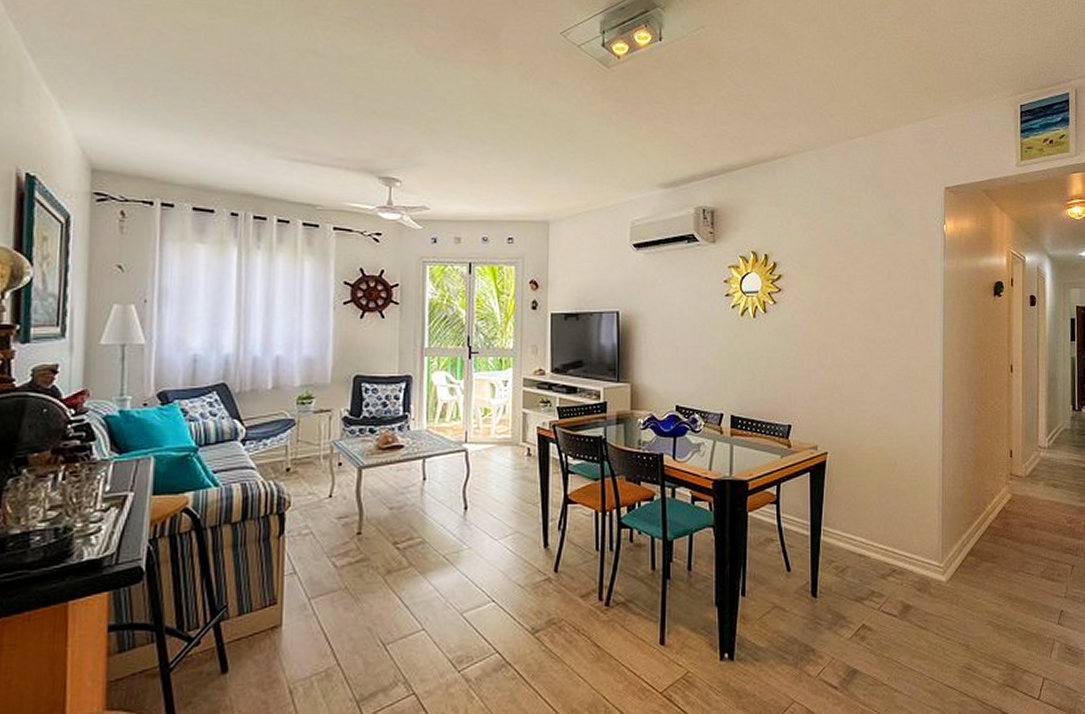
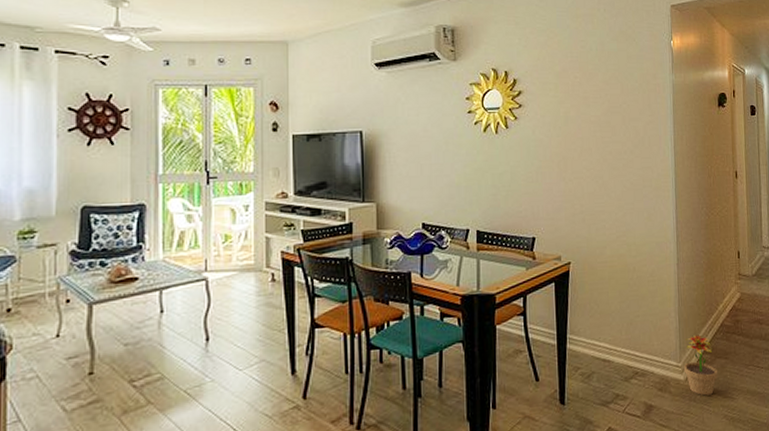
potted plant: none [946,535,983,600] -> present [684,335,718,396]

